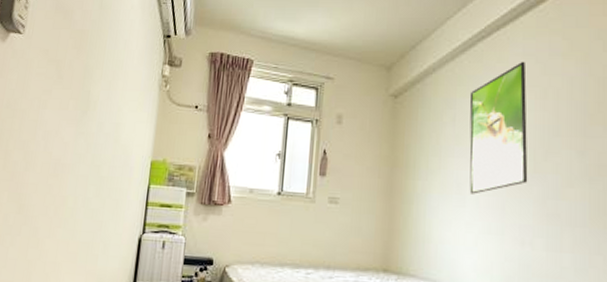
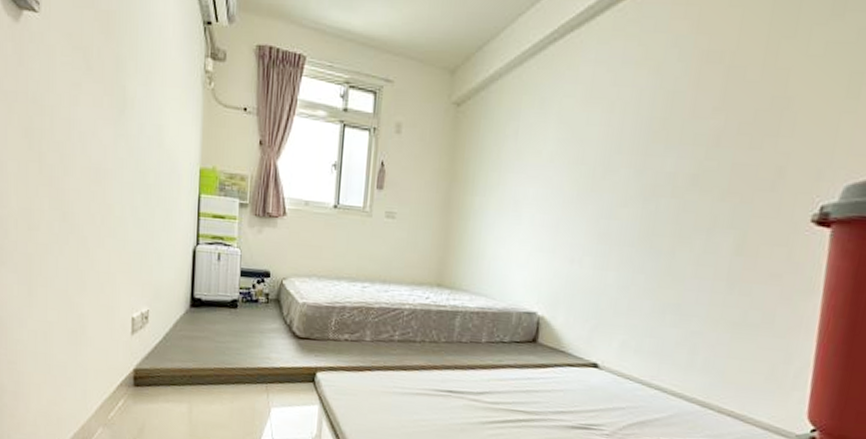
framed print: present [469,62,528,194] -> none [526,70,596,212]

